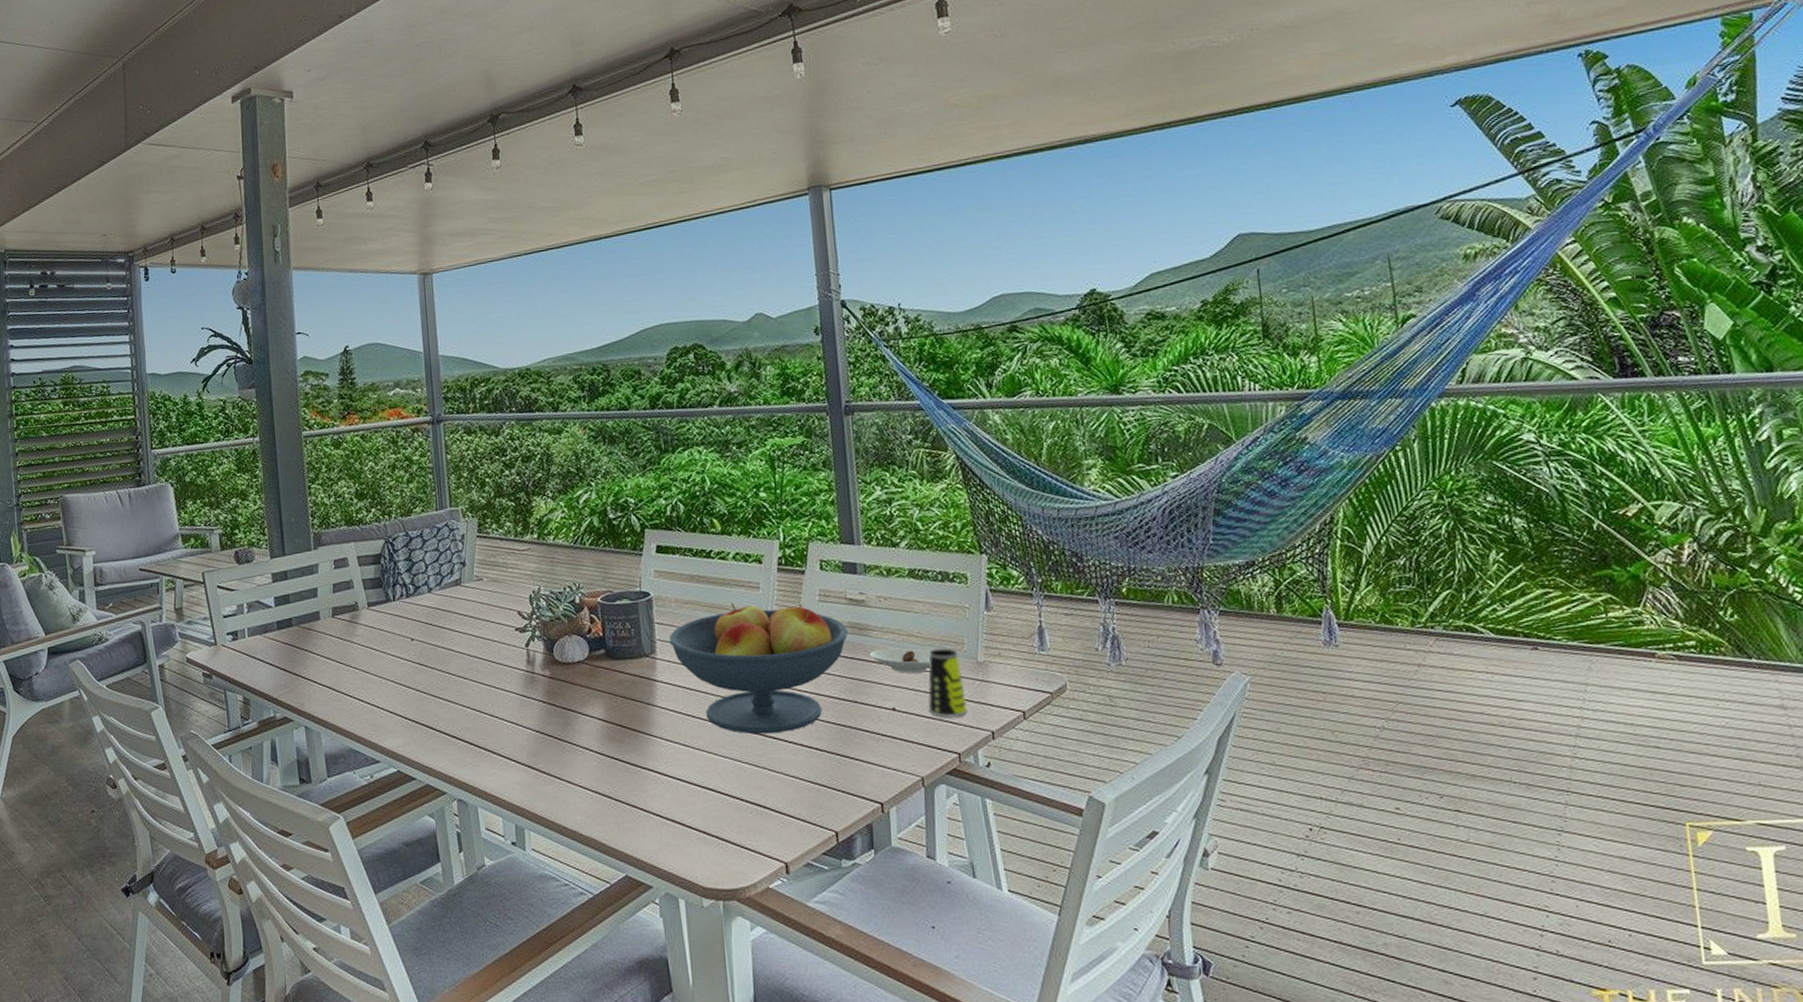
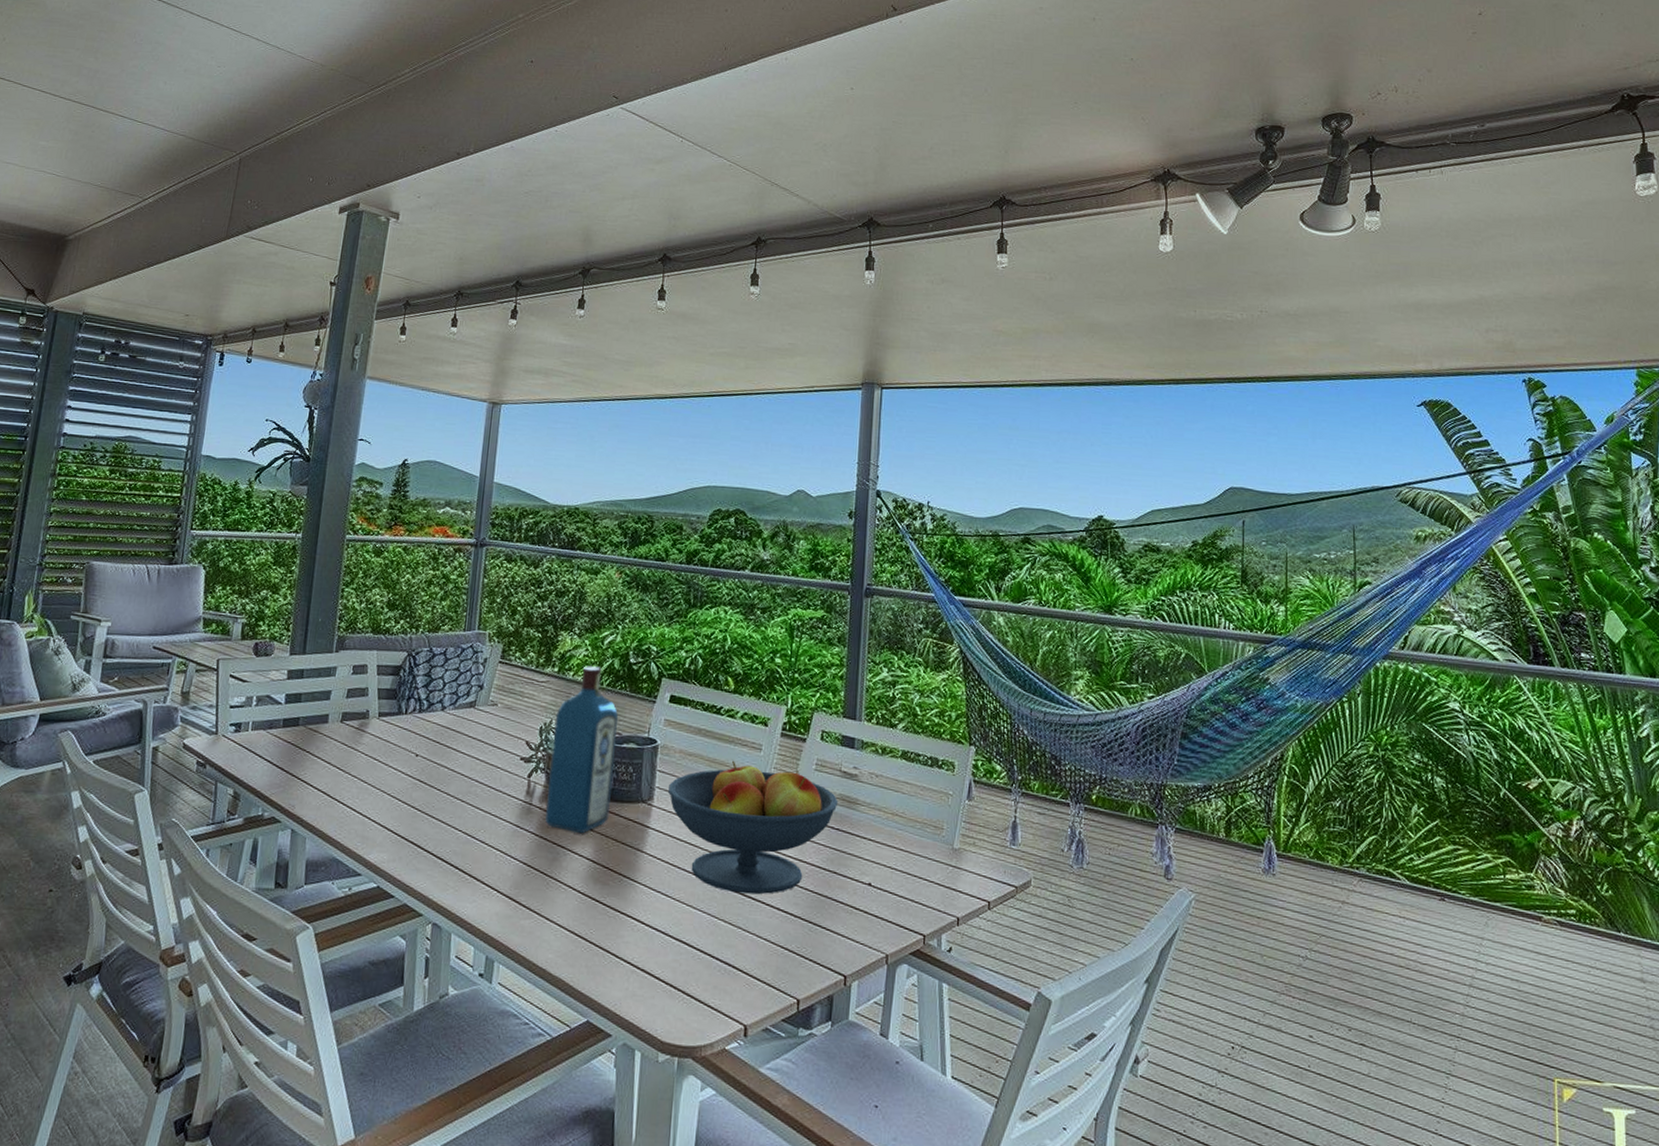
liquor: none [543,527,614,696] -> present [545,666,619,834]
saucer: present [869,648,931,674] -> none [854,824,911,853]
cup: present [928,648,968,718] -> none [901,830,938,900]

